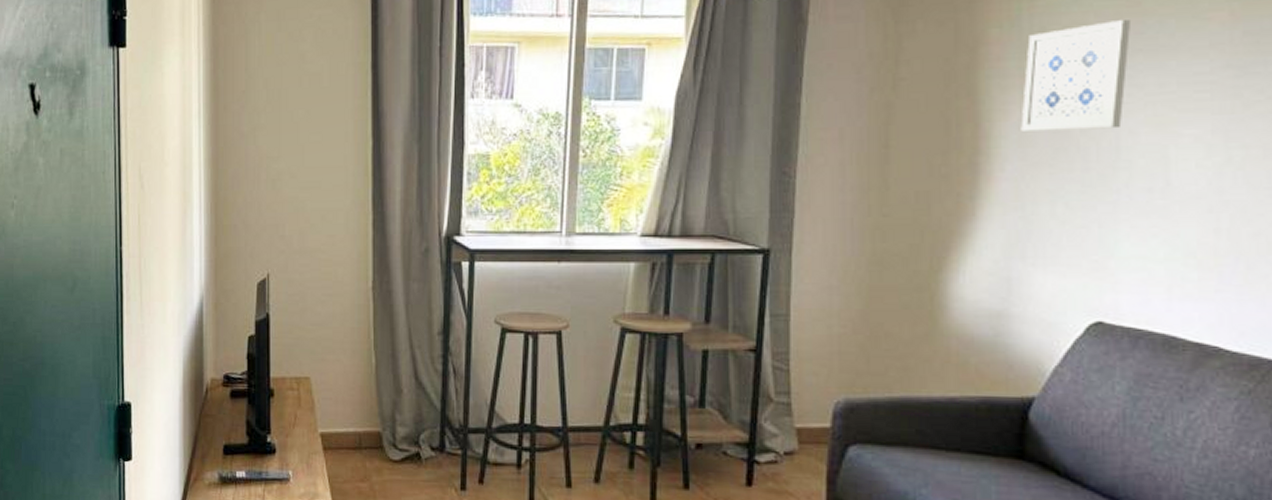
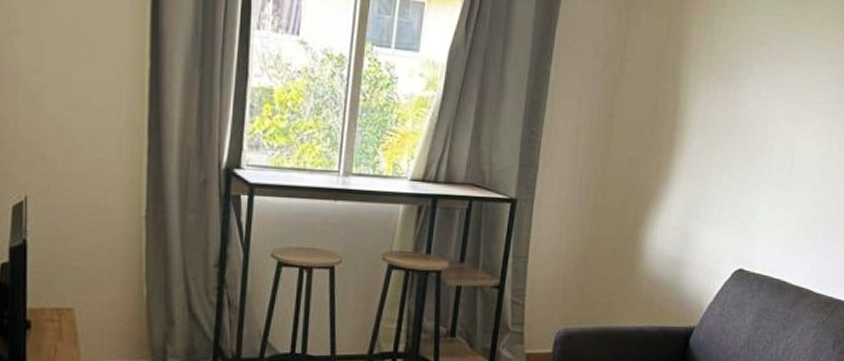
wall art: present [1020,20,1130,131] -> none [705,32,783,119]

